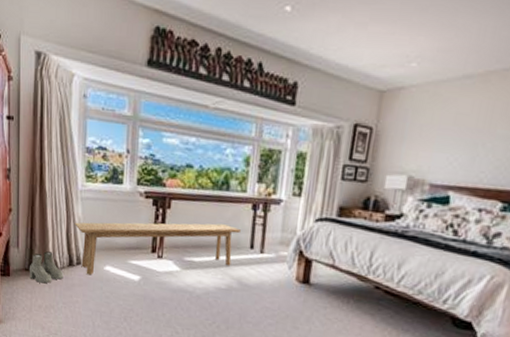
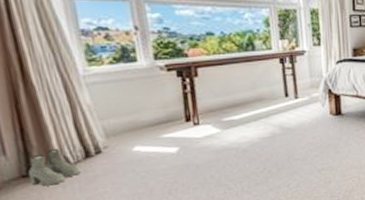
bench: present [74,222,240,276] -> none [82,81,273,162]

